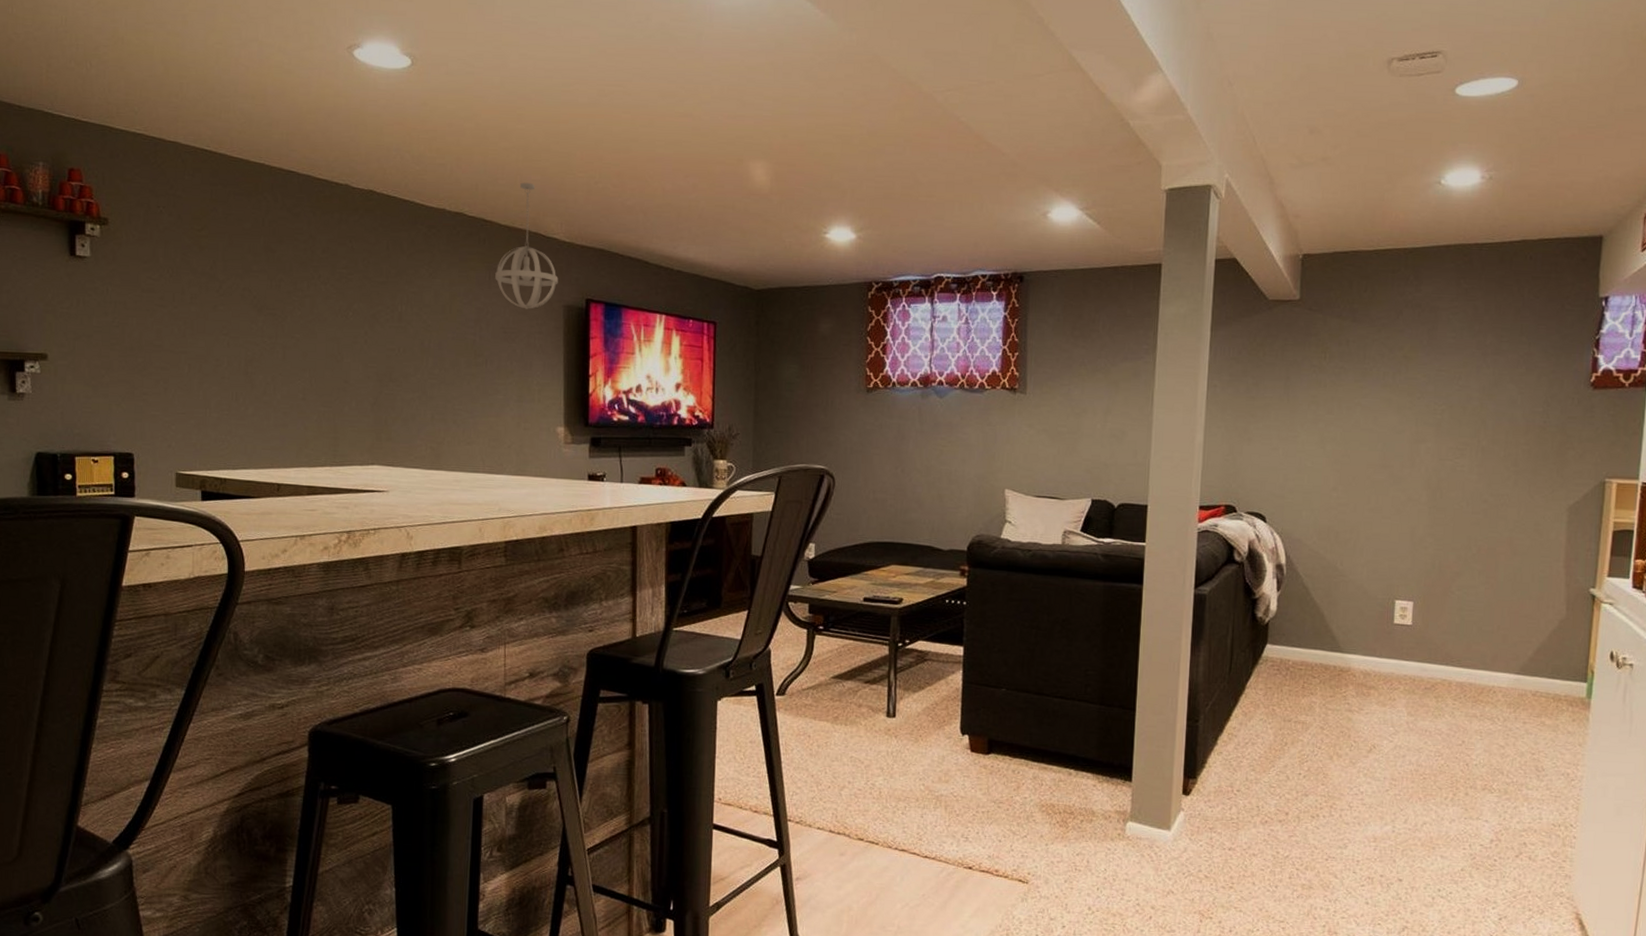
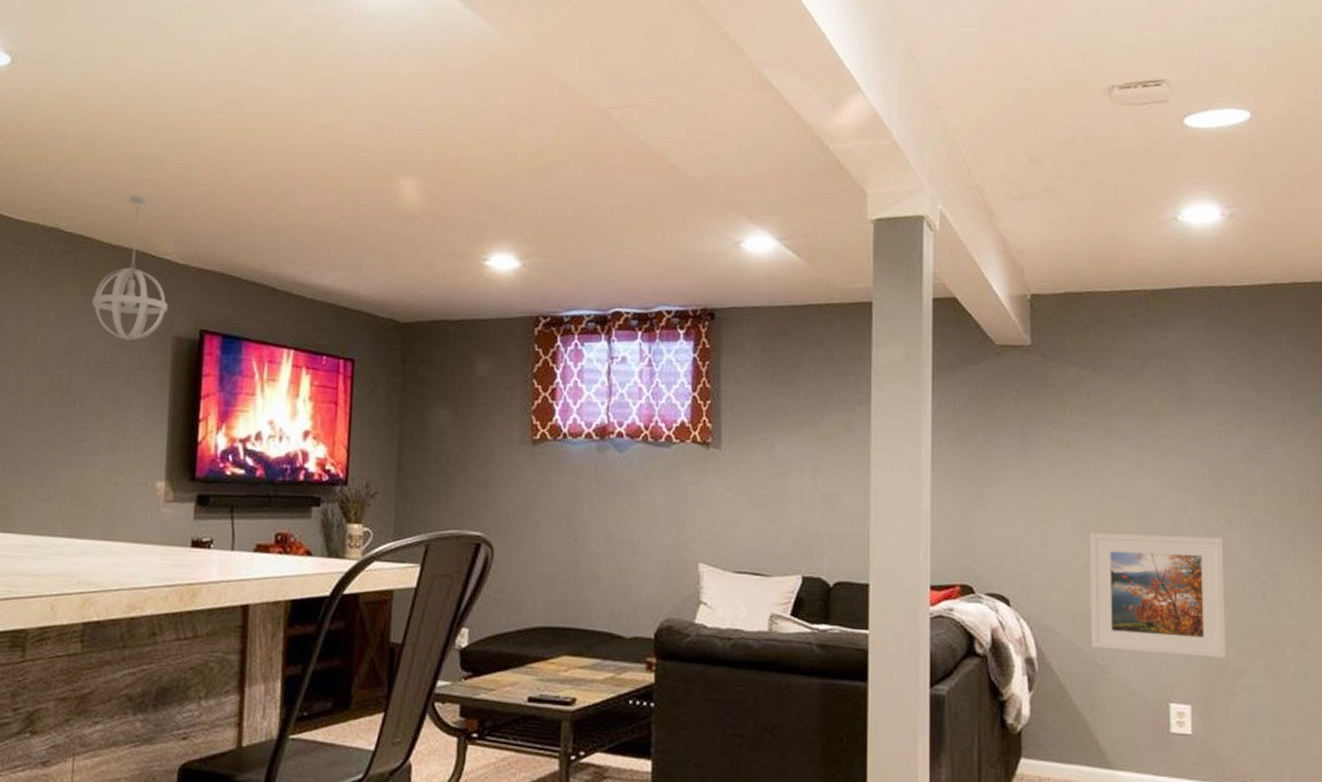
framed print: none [1333,460,1454,564] -> present [1089,532,1226,659]

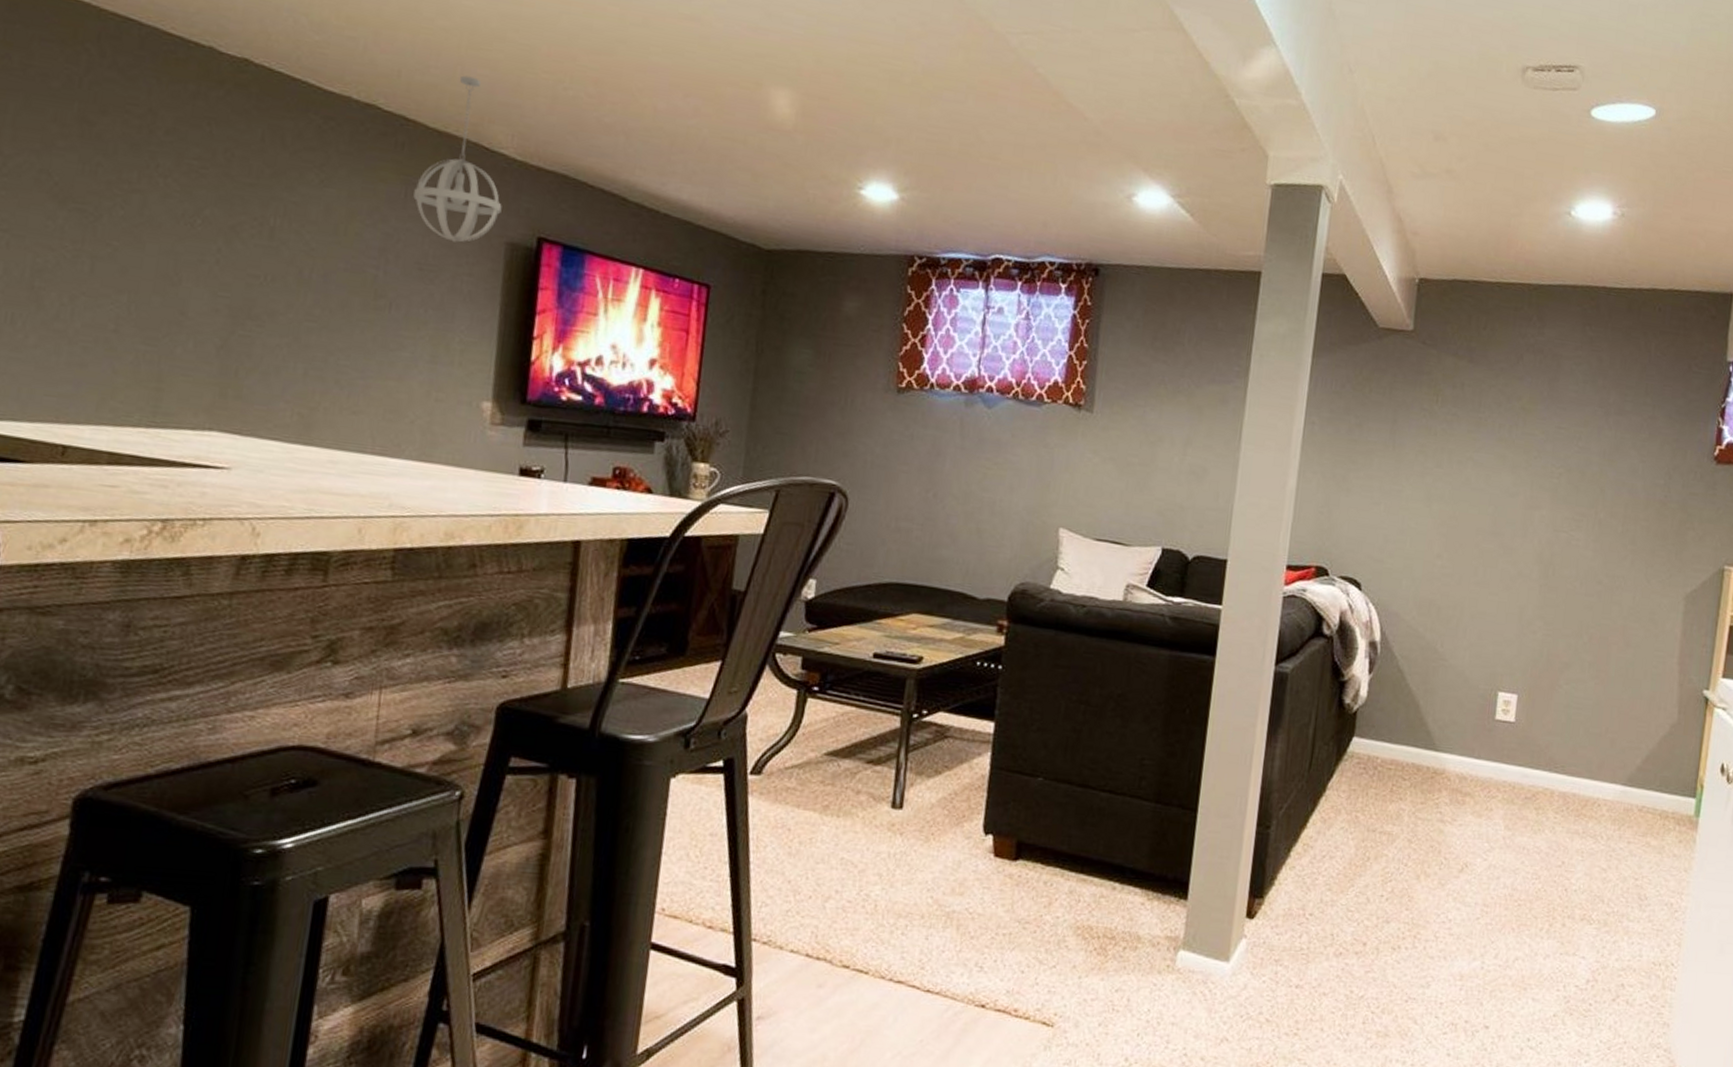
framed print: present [1089,532,1226,659] -> none [1433,523,1569,653]

